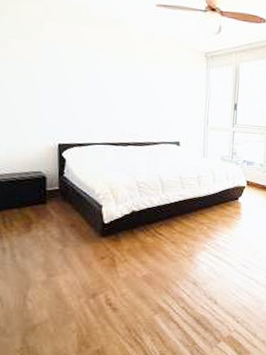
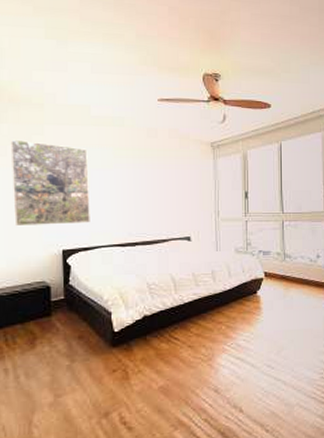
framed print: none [11,32,86,121] -> present [10,139,90,225]

